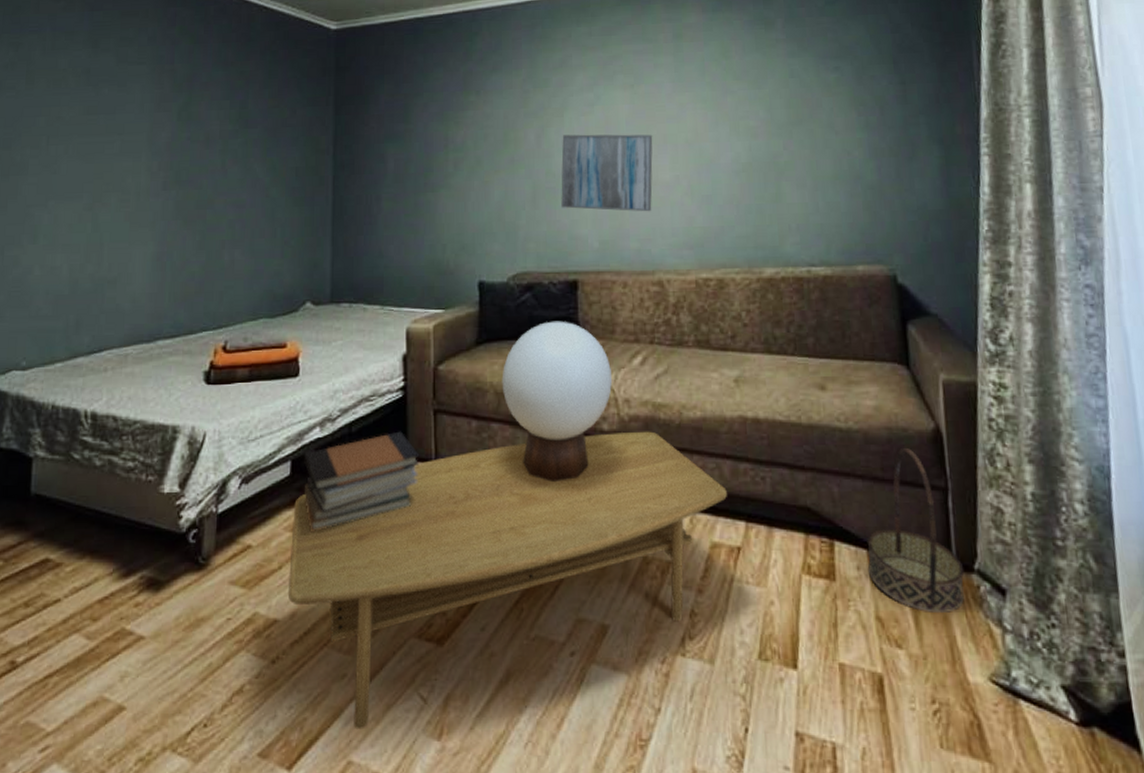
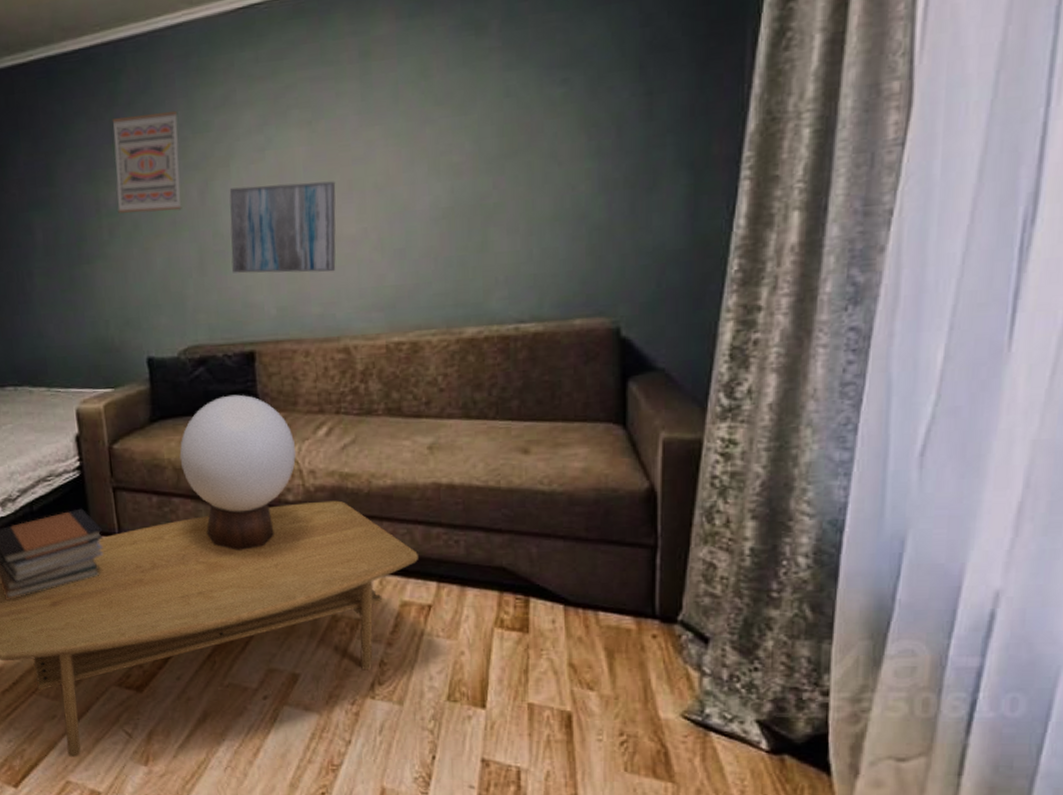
wall art: none [464,68,522,151] -> present [112,110,182,213]
basket: present [867,447,965,614] -> none [563,507,667,660]

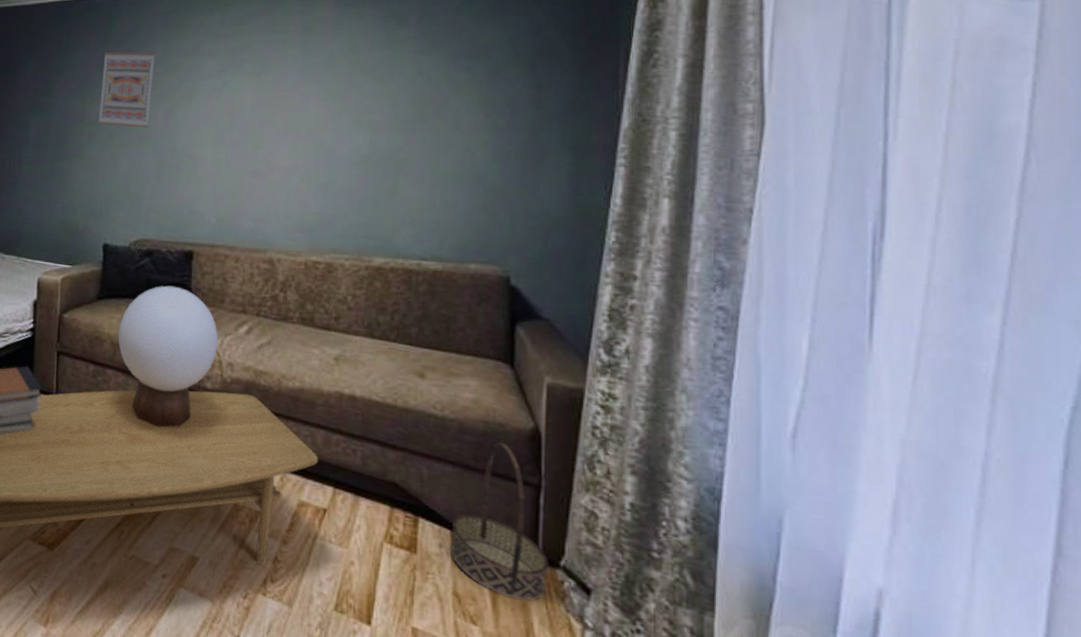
wall art: present [229,181,336,274] -> none [183,117,275,195]
basket: none [563,507,667,660] -> present [449,441,549,601]

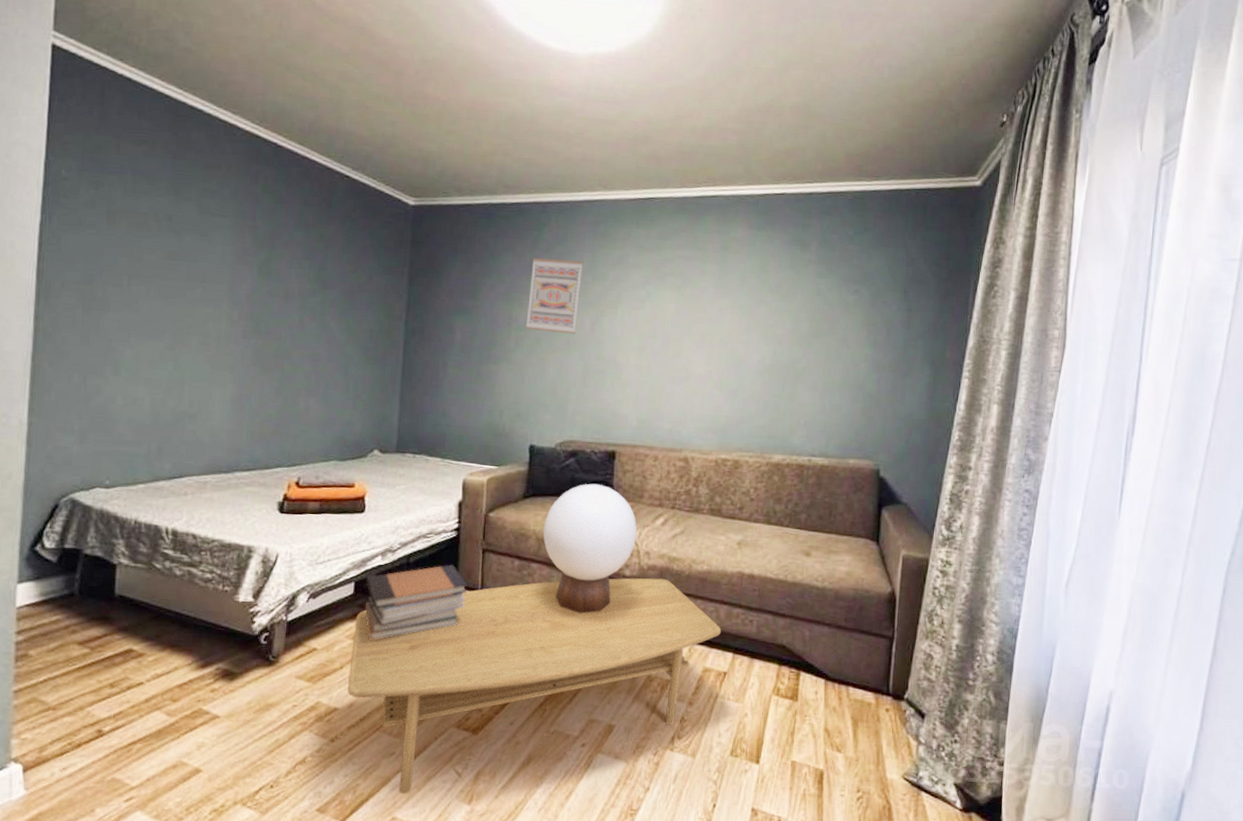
basket: present [449,441,549,601] -> none [823,604,897,729]

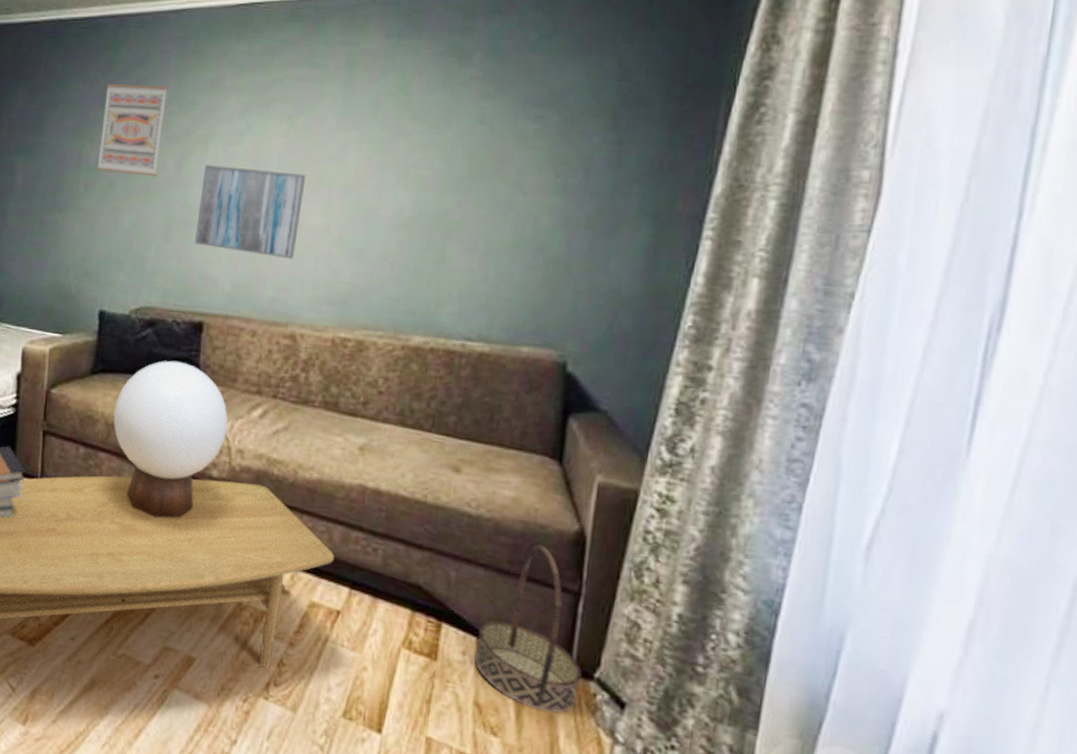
wall art: none [608,325,693,399] -> present [195,165,306,260]
basket: none [823,604,897,729] -> present [473,544,583,714]

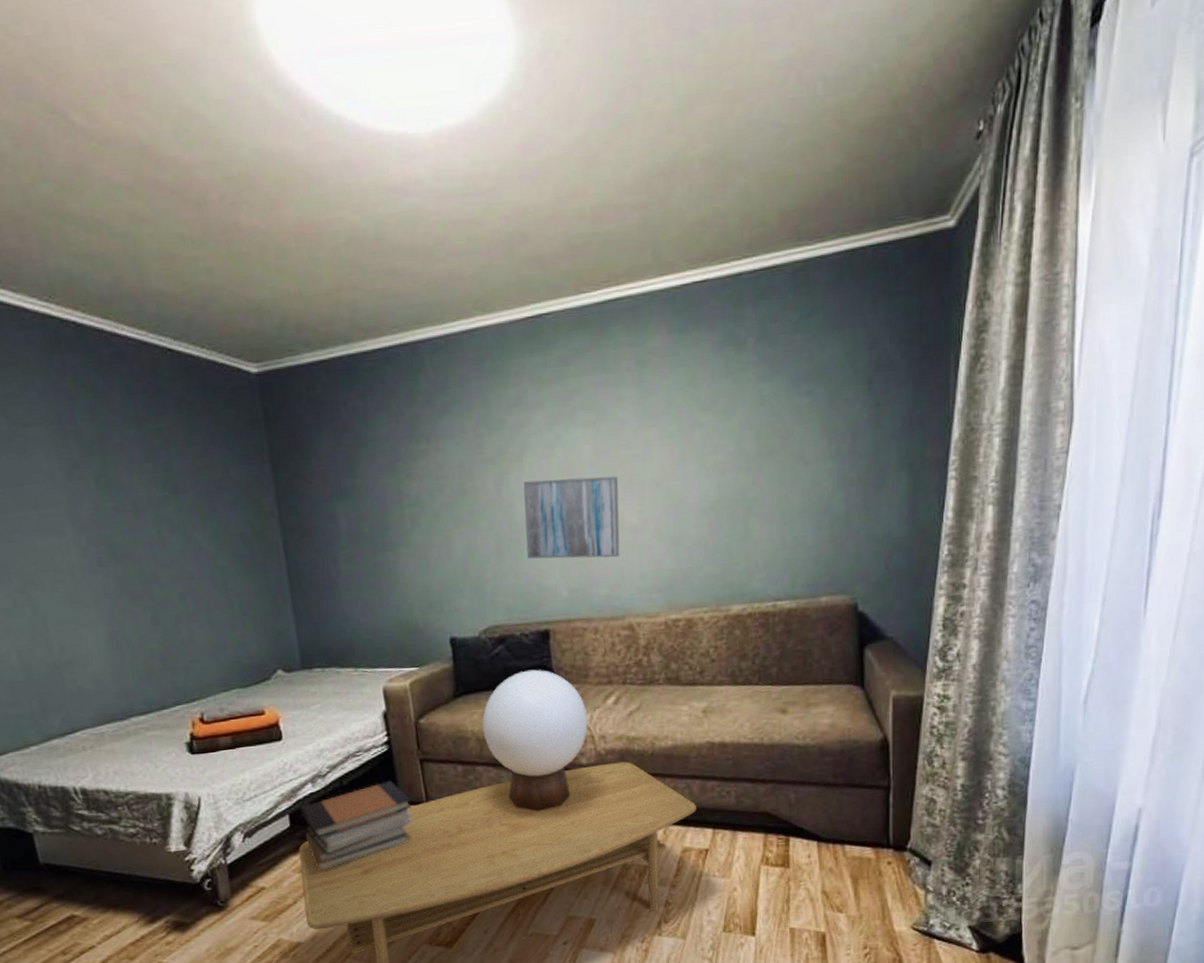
wall art: present [97,84,169,177] -> none [411,409,480,504]
basket: present [473,544,583,714] -> none [817,756,899,885]

